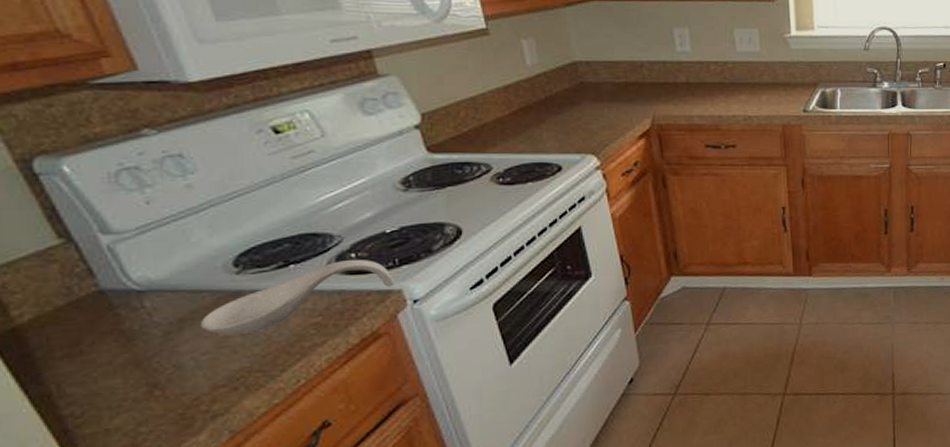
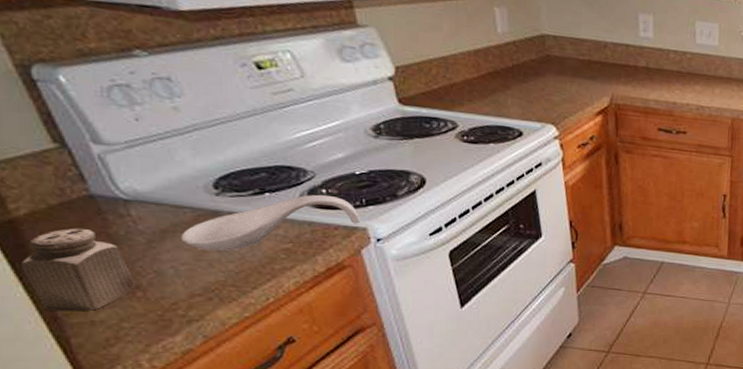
salt shaker: none [25,327,152,424] -> present [20,227,135,312]

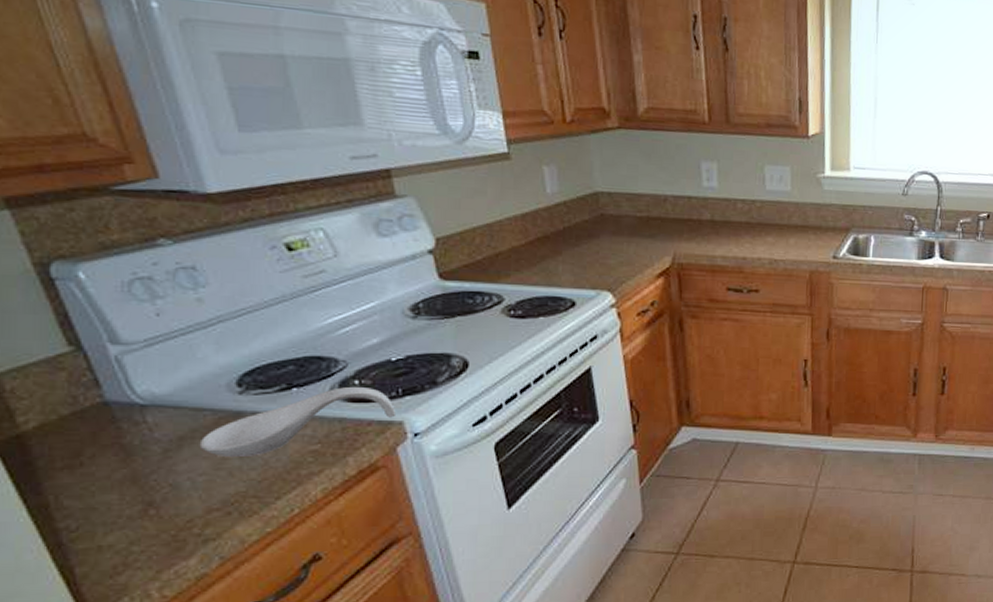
salt shaker: present [20,227,135,312] -> none [26,439,147,537]

